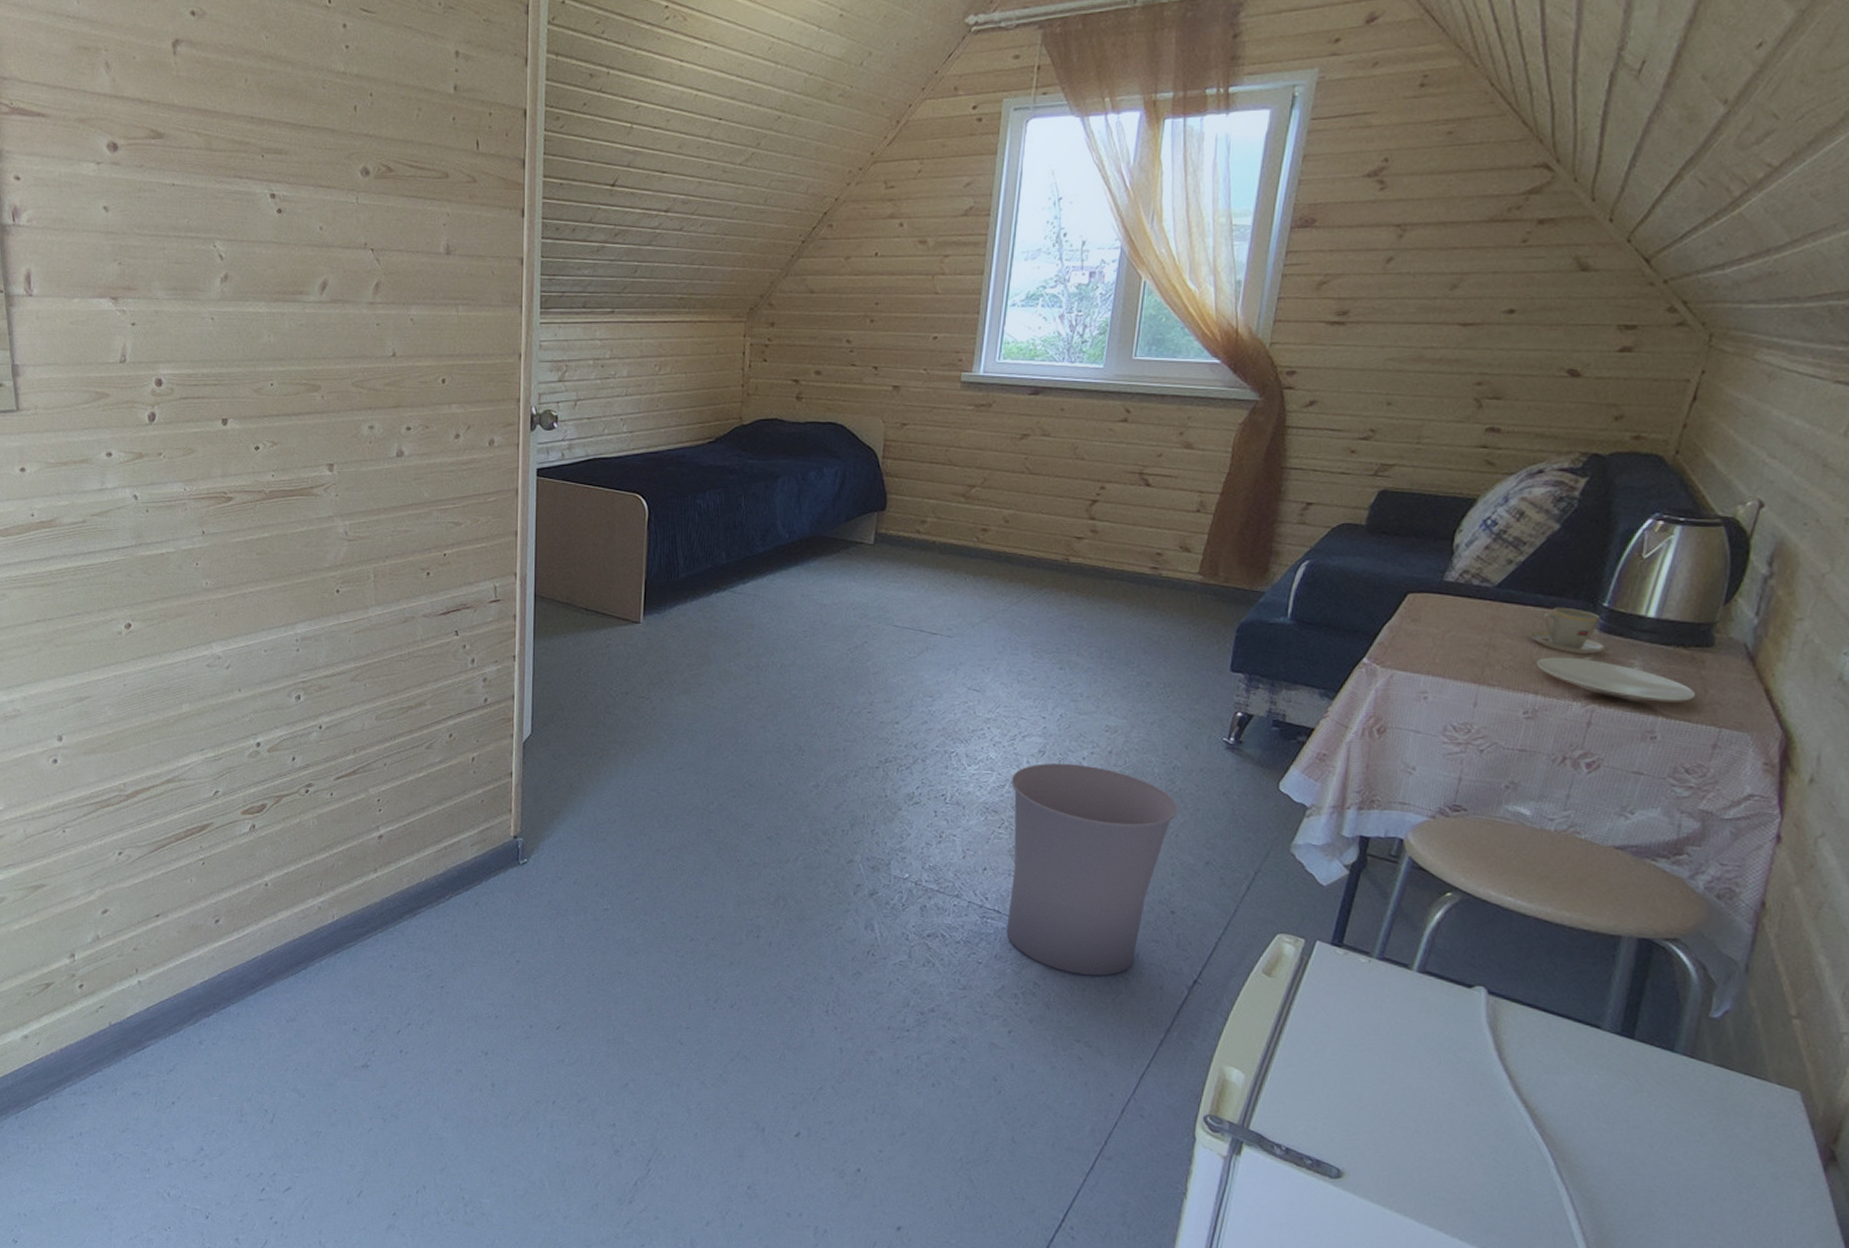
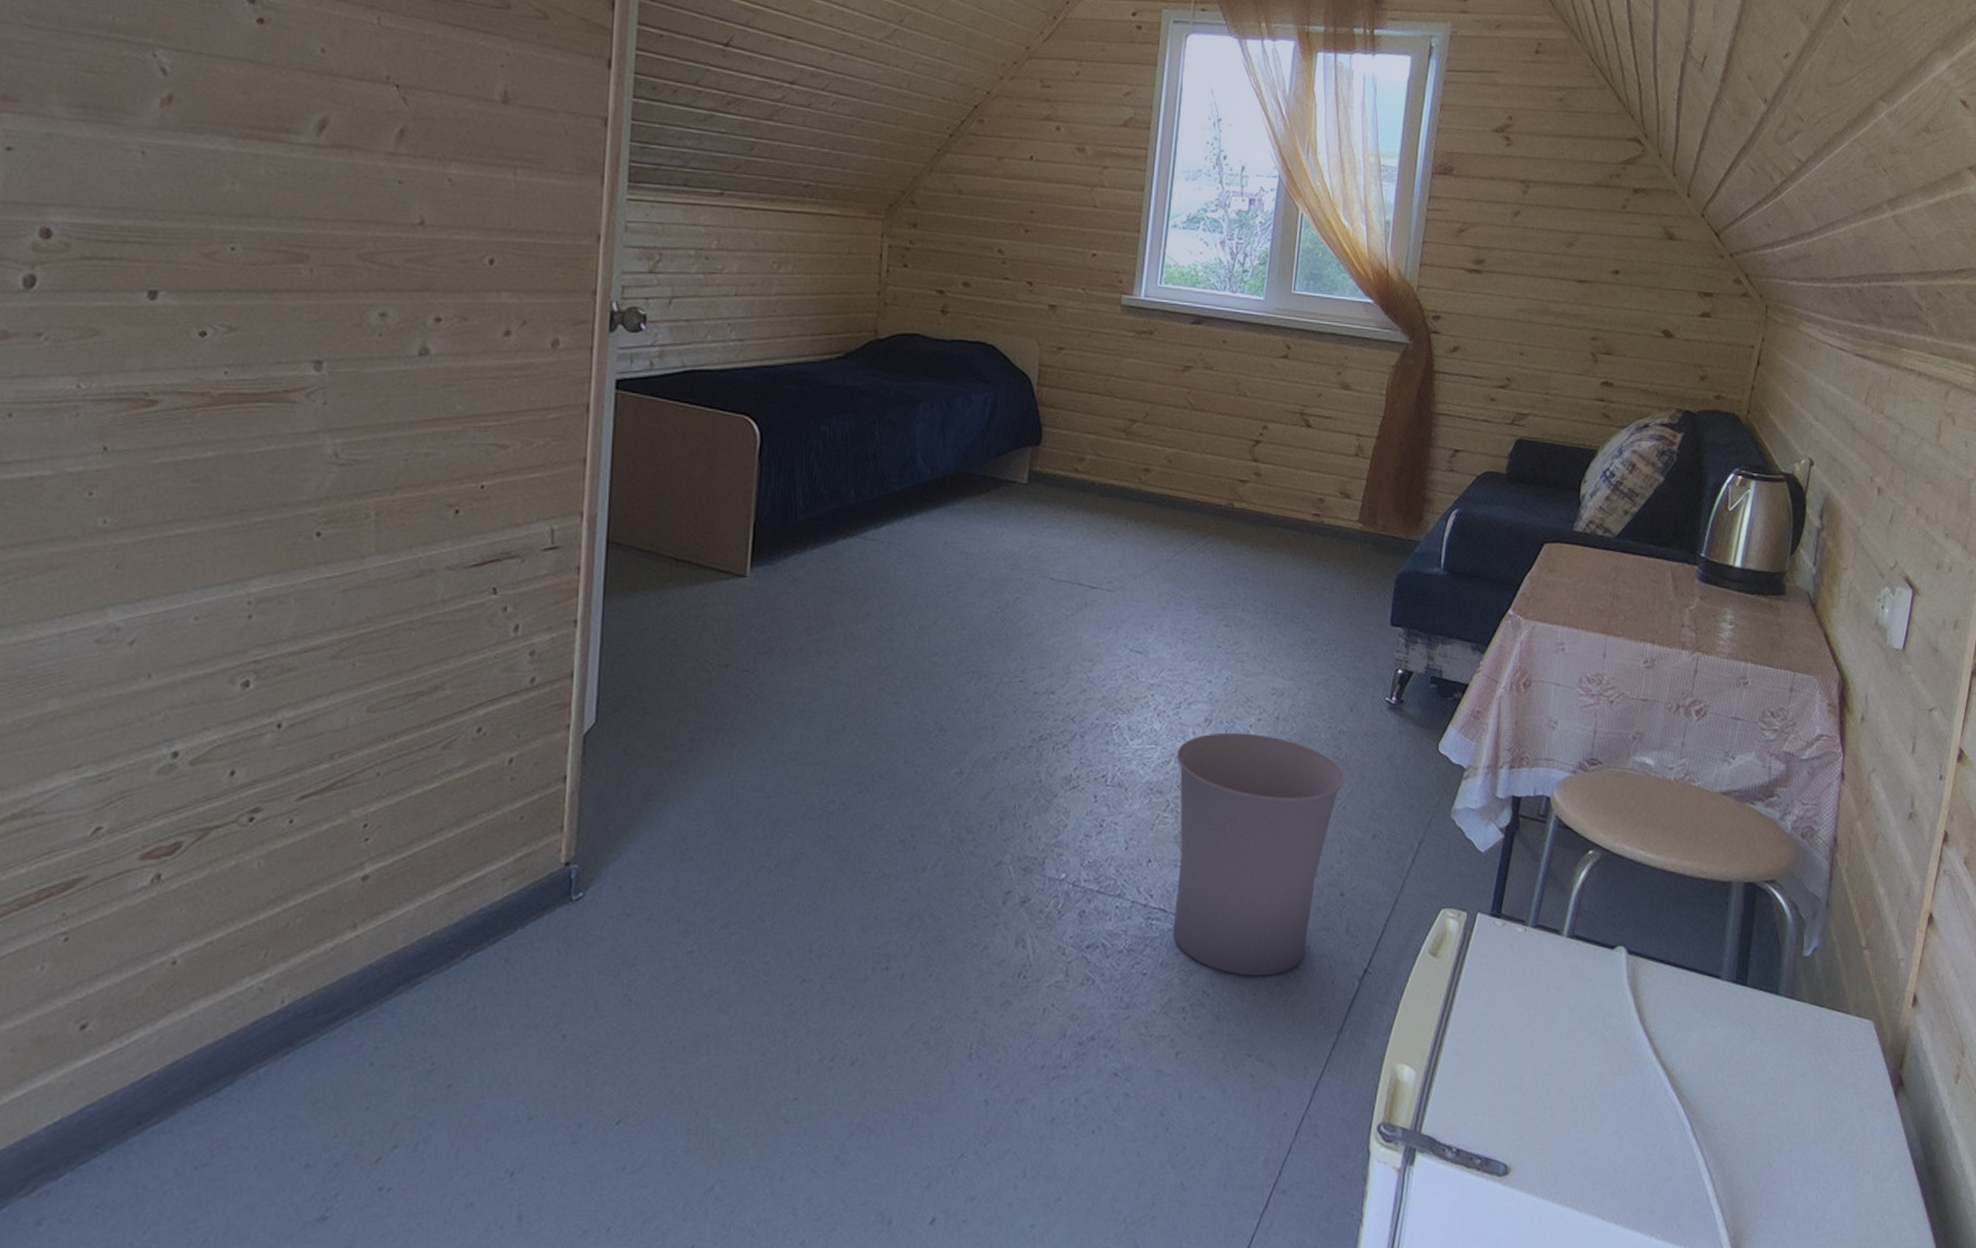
teacup: present [1529,607,1607,655] -> none [1645,557,1706,604]
plate: present [1536,657,1696,702] -> none [1651,606,1775,648]

